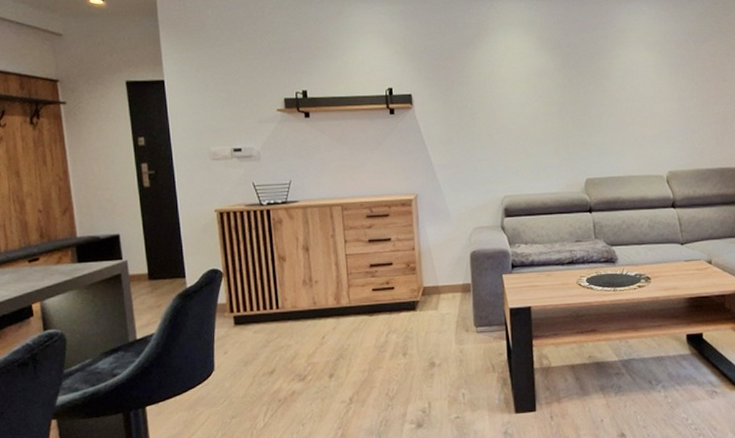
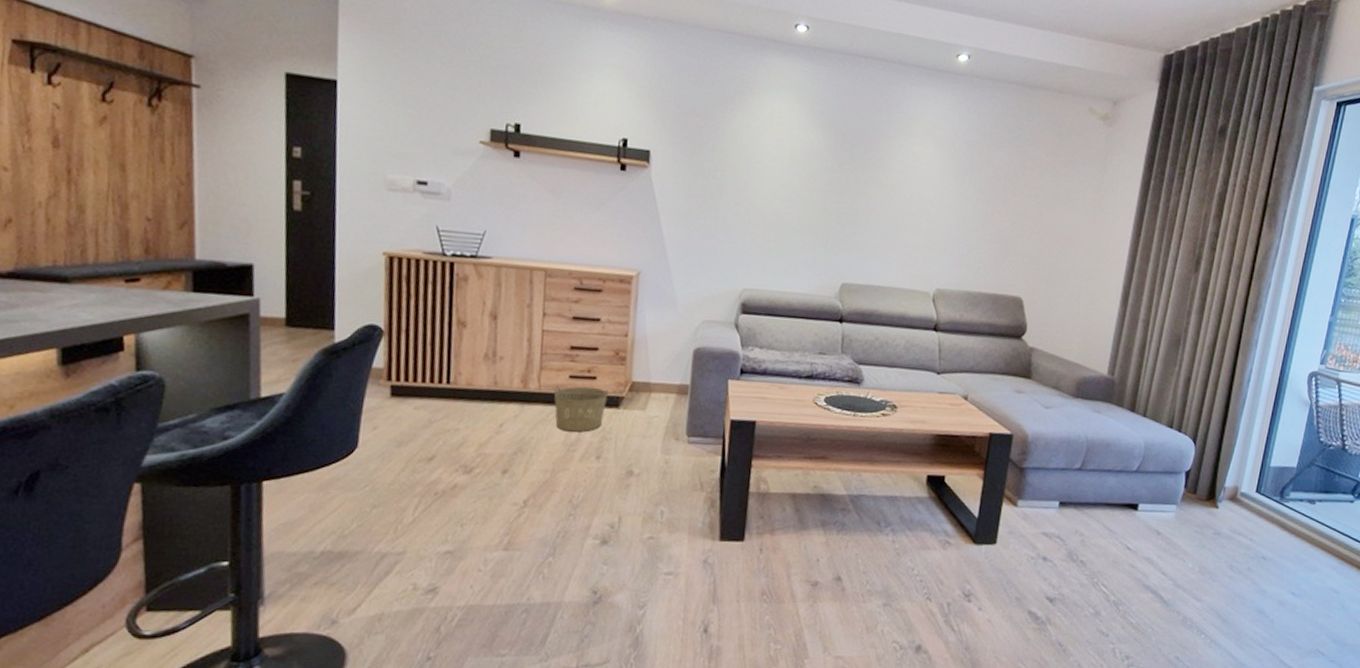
basket: none [361,296,406,336] -> present [553,385,609,432]

